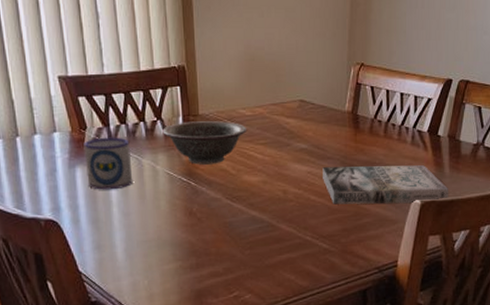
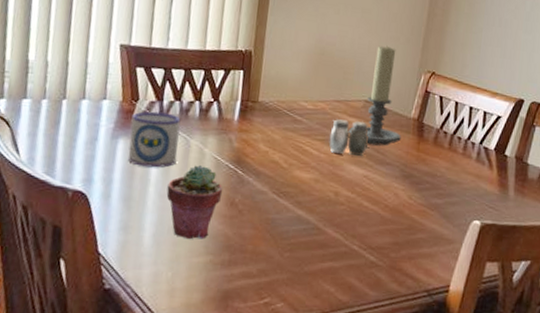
potted succulent: none [129,182,180,250] -> present [166,165,223,240]
decorative bowl: present [162,121,248,165] -> none [217,107,307,155]
salt and pepper shaker: none [271,122,307,154] -> present [328,119,369,156]
candle holder: none [288,43,338,142] -> present [349,45,401,146]
book: present [323,165,448,205] -> none [378,172,511,225]

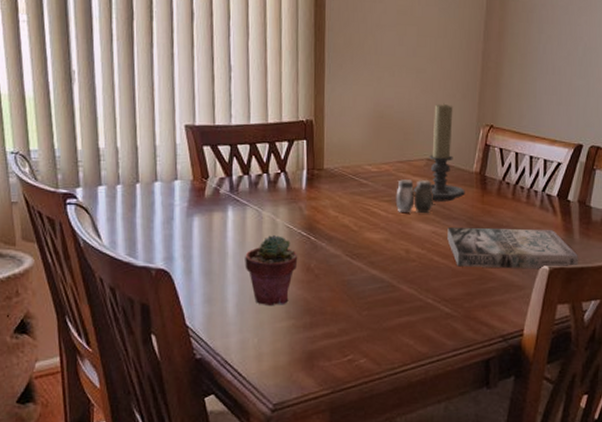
mug: present [128,111,181,168] -> none [204,187,252,241]
book: none [378,172,511,225] -> present [447,226,578,268]

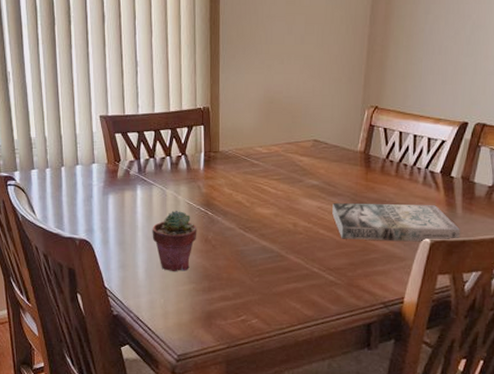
salt and pepper shaker: present [395,179,433,213] -> none [284,159,319,190]
candle holder: present [414,103,465,202] -> none [301,87,350,179]

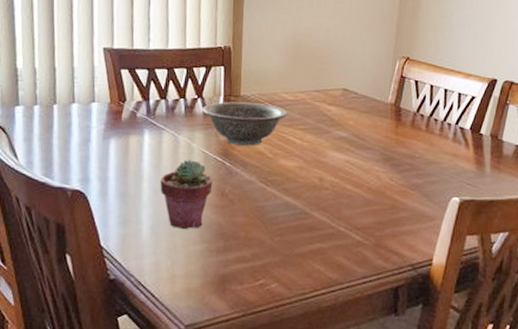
decorative bowl: none [186,157,263,197] -> present [202,101,288,146]
book: present [332,202,460,241] -> none [361,156,489,200]

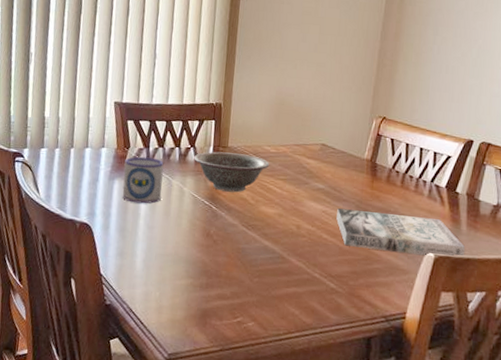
mug: none [120,111,168,165] -> present [122,156,164,204]
potted succulent: present [160,160,213,230] -> none [154,202,200,265]
book: none [361,156,489,200] -> present [336,207,465,258]

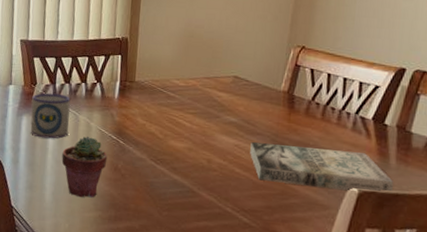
potted succulent: none [154,202,200,265] -> present [61,136,108,198]
decorative bowl: present [194,151,270,193] -> none [100,86,179,127]

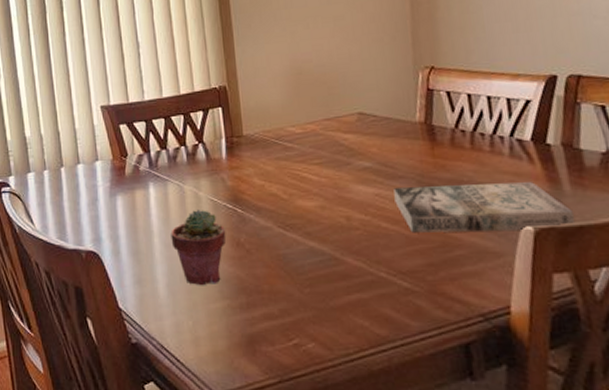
mug: present [30,93,71,139] -> none [124,163,175,219]

